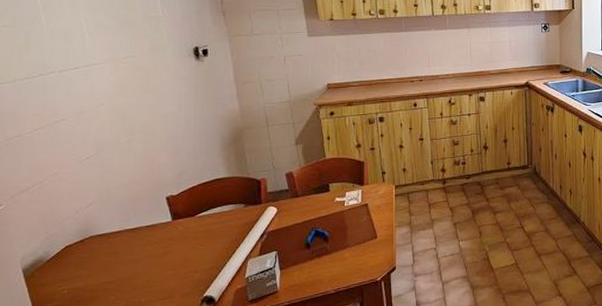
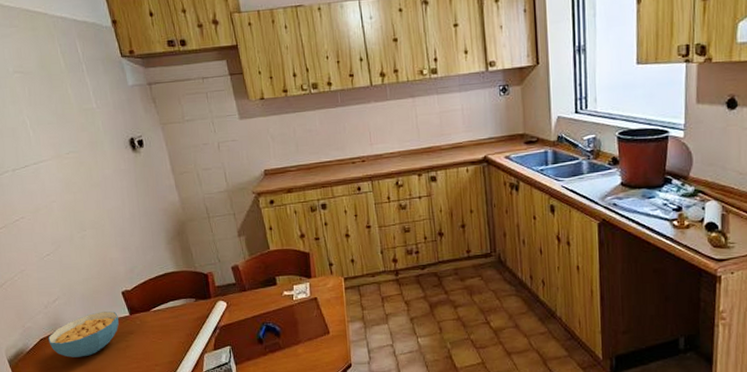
cereal bowl: none [75,217,159,266] -> present [48,311,119,358]

